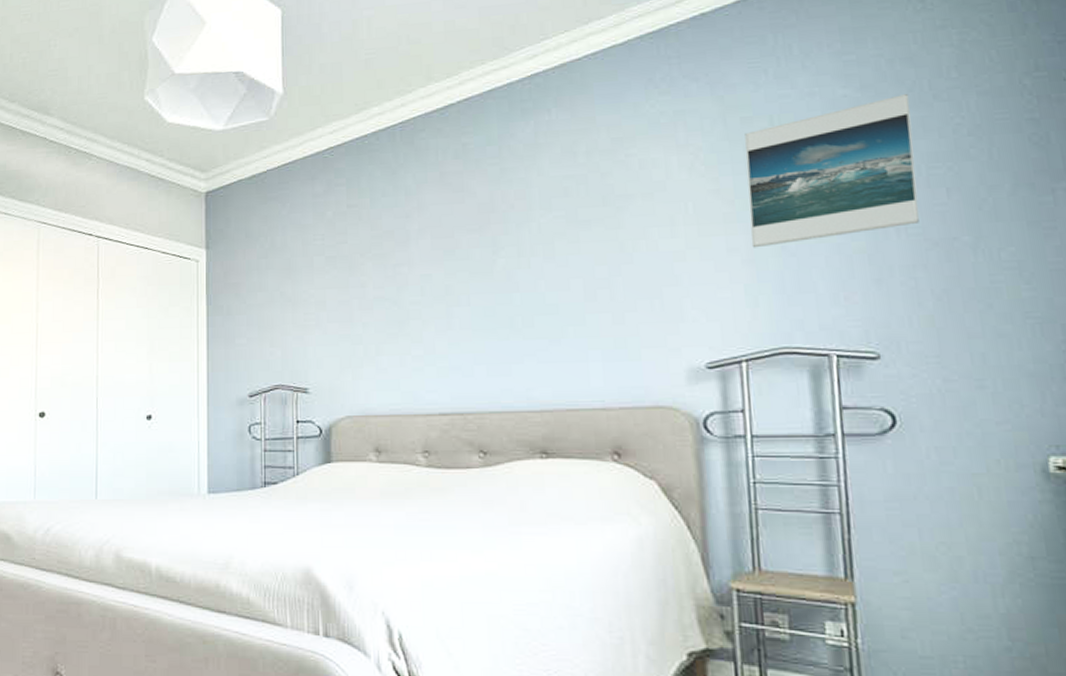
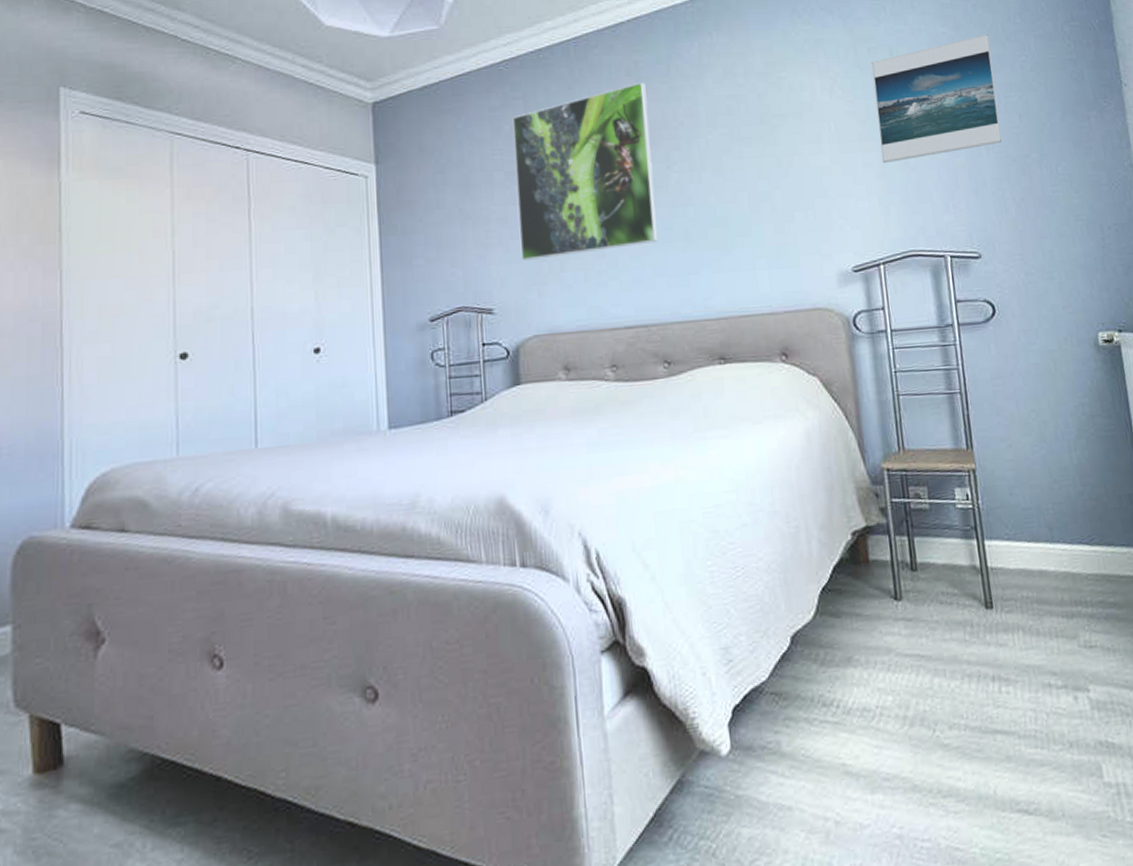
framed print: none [335,164,479,343] -> present [512,82,658,261]

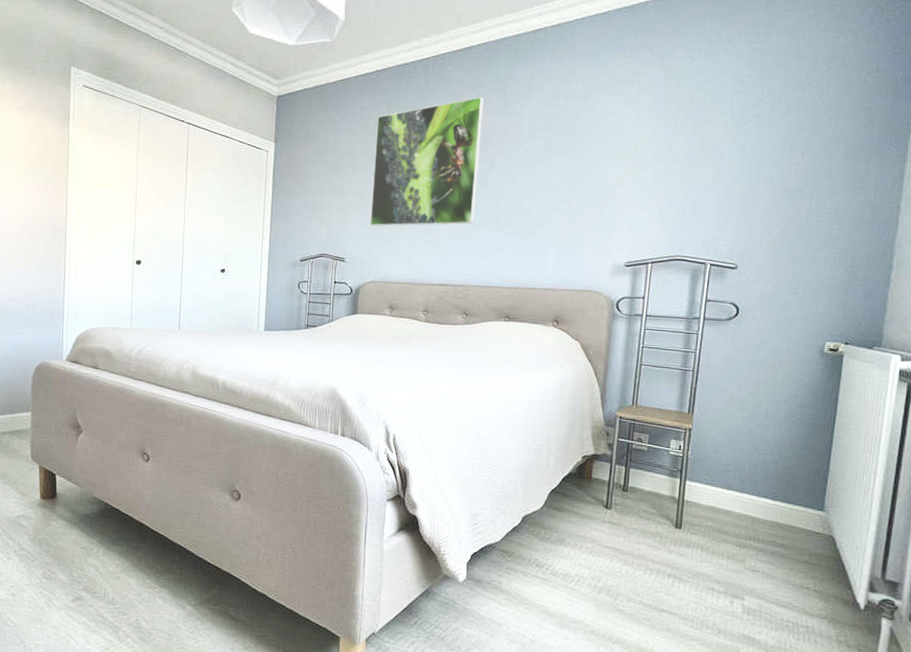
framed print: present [871,33,1002,164] -> none [669,78,792,183]

